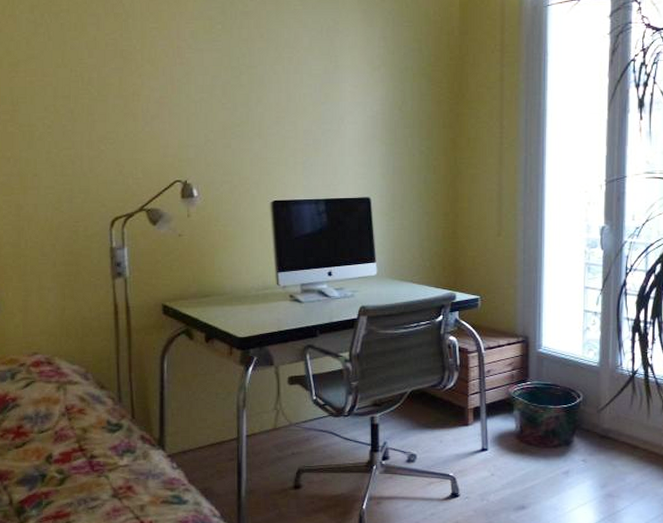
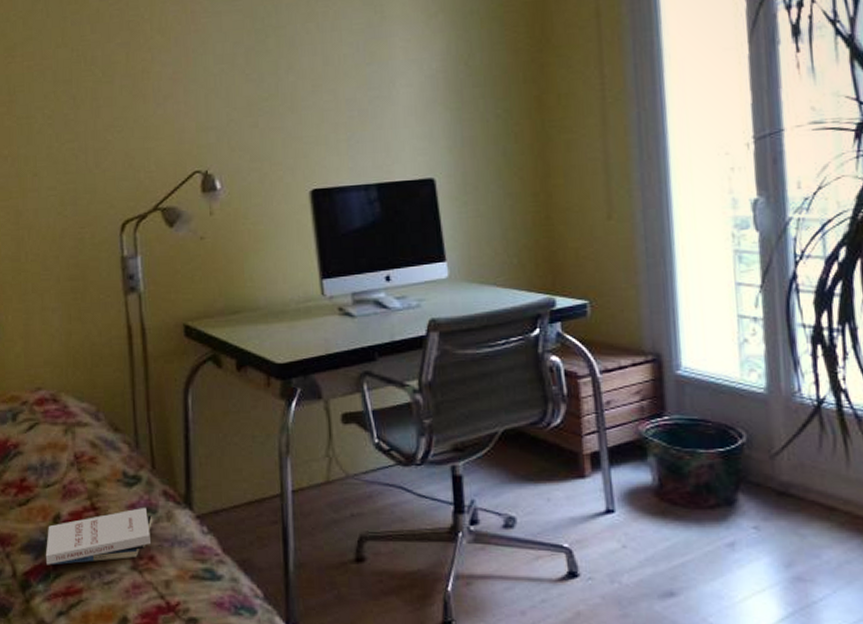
books: none [38,448,132,495] -> present [45,507,153,565]

